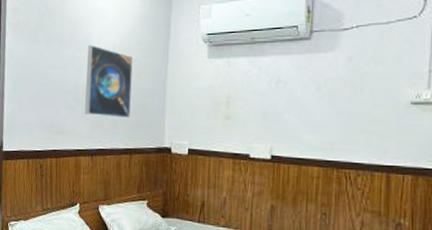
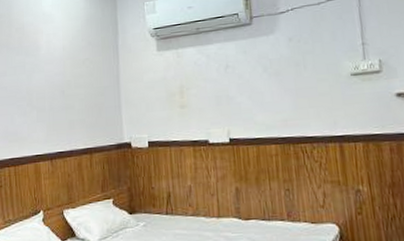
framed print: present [85,44,133,119] -> none [38,48,87,119]

